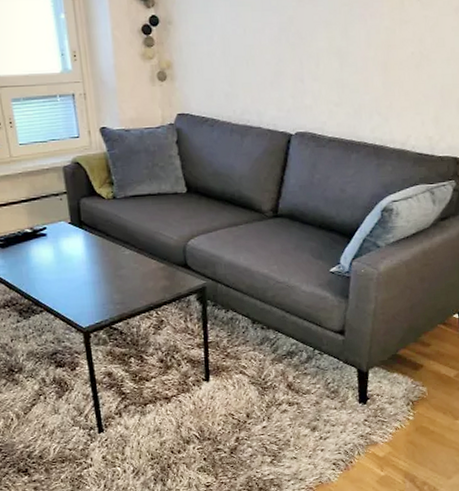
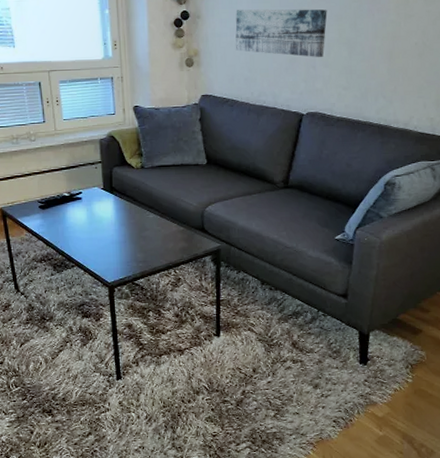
wall art: none [212,13,315,69] -> present [235,9,327,57]

